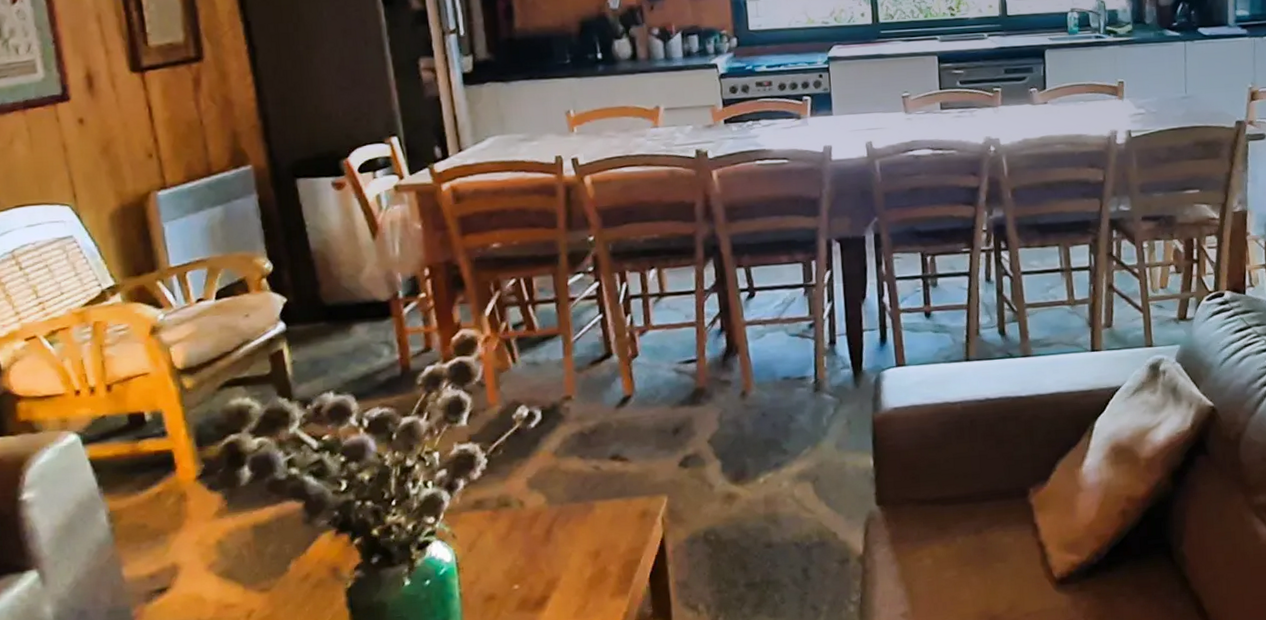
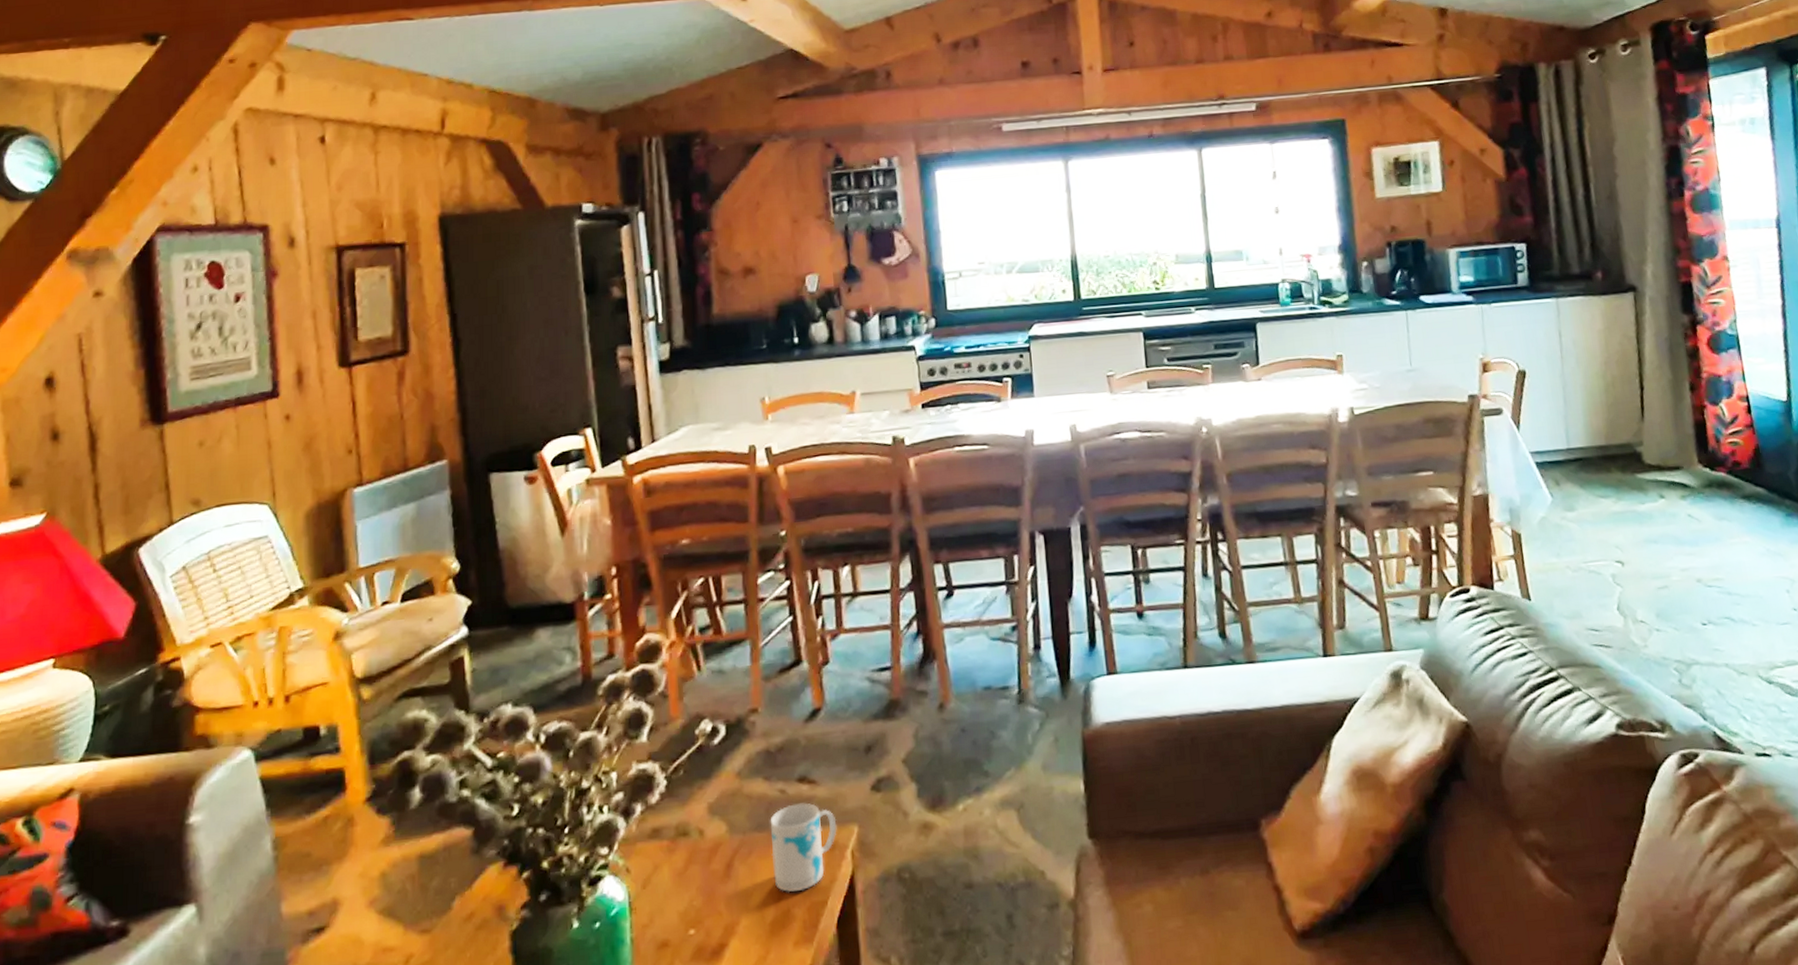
mug: none [585,477,648,554] -> present [770,803,837,893]

